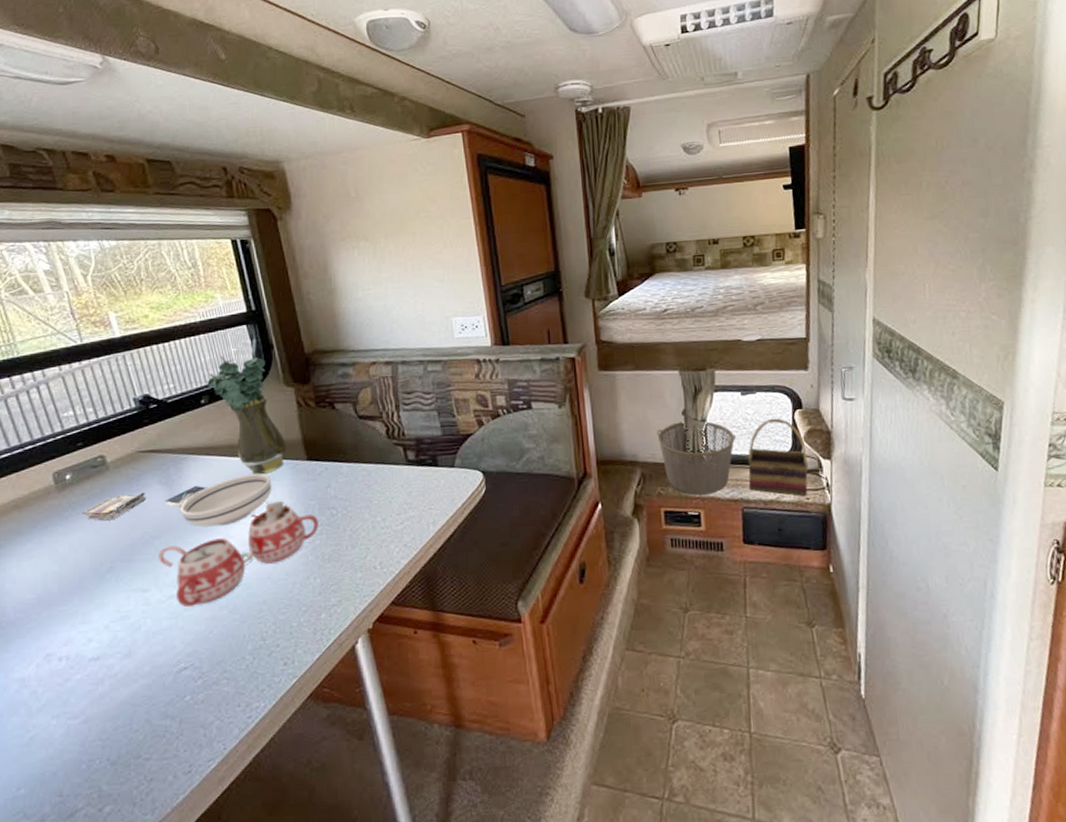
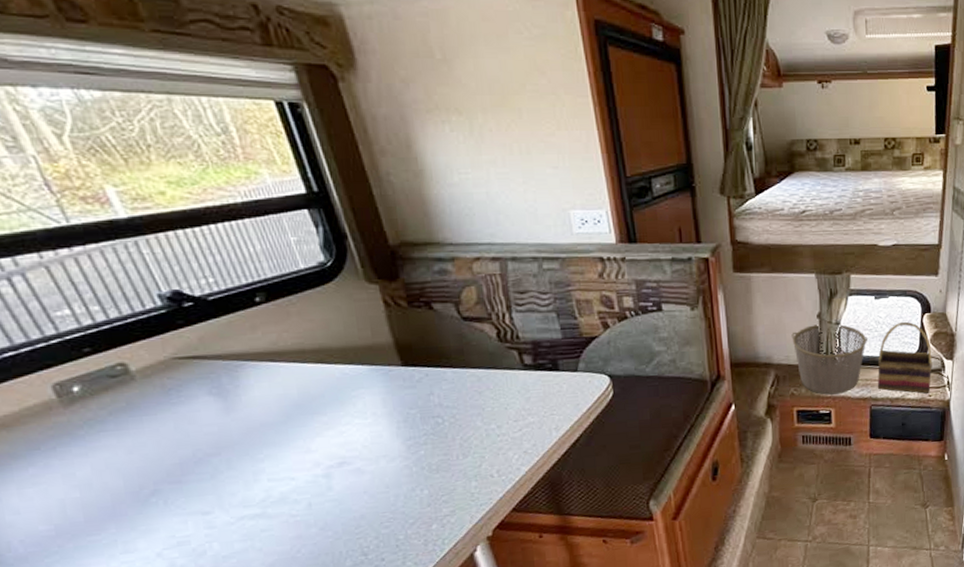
magazine: present [82,486,207,521] -> none [103,396,275,439]
mug: present [158,501,319,608] -> none [218,411,422,528]
bowl: present [180,473,272,528] -> none [241,381,361,442]
vase: present [207,354,287,475] -> none [261,244,375,383]

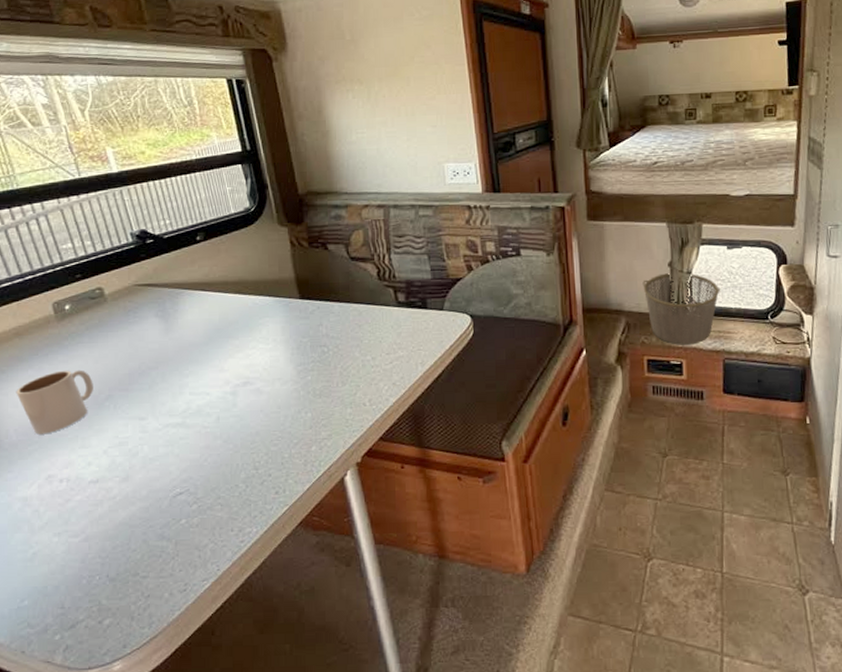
cup: none [13,463,131,544] -> present [16,370,93,435]
woven basket: present [877,321,932,394] -> none [730,272,790,349]

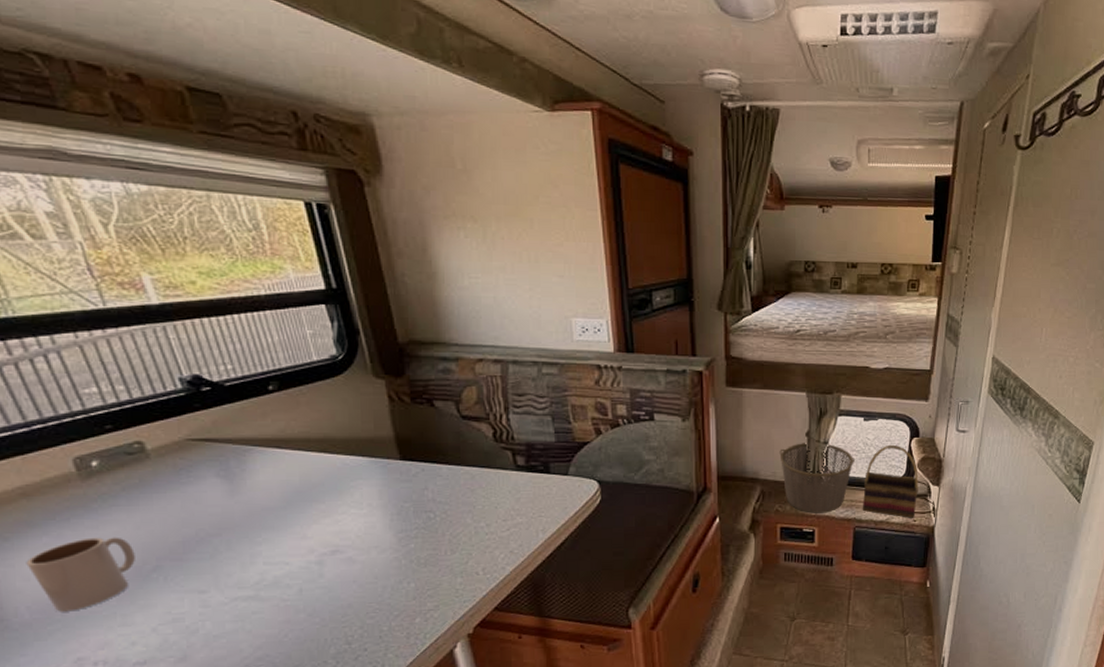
woven basket: none [730,272,790,349] -> present [863,444,918,518]

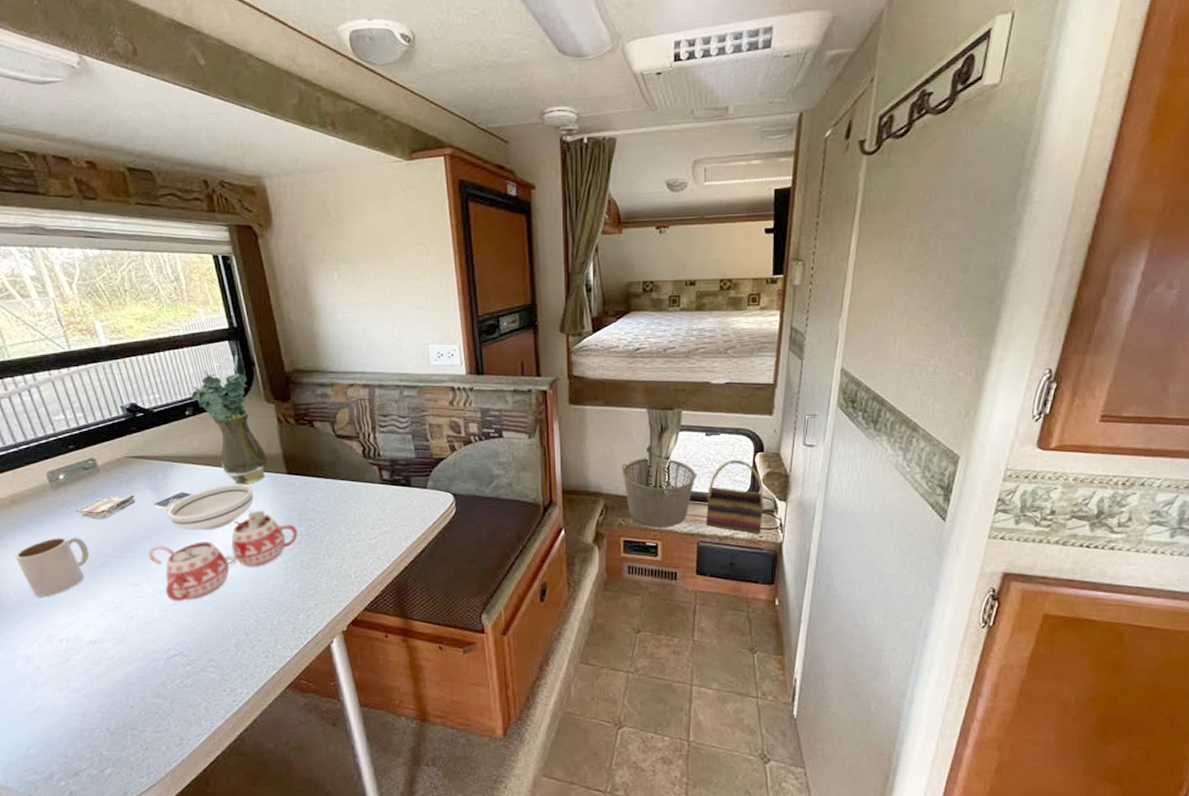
magazine: none [115,481,278,515] -> present [76,492,193,519]
mug: none [218,502,414,611] -> present [148,511,298,602]
bowl: none [244,471,358,526] -> present [167,484,254,531]
vase: none [276,338,376,473] -> present [191,369,268,485]

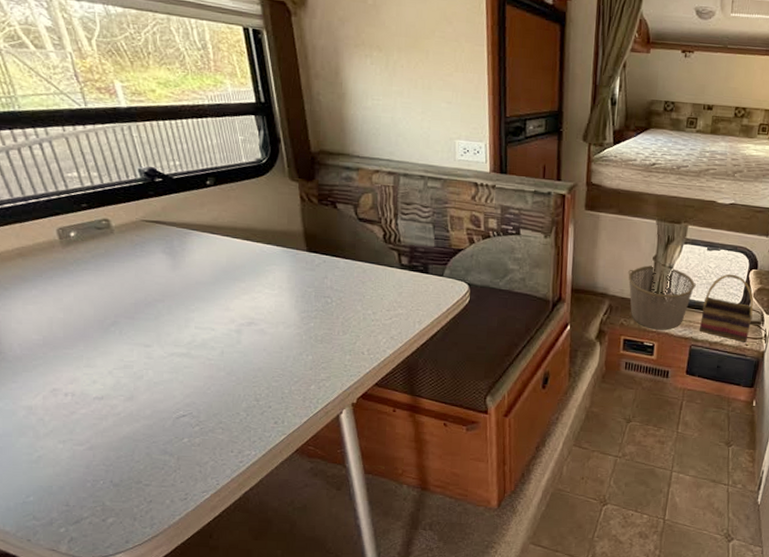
cup: present [15,537,89,597] -> none [19,293,99,351]
magazine: present [76,492,193,519] -> none [86,257,210,280]
mug: present [148,511,298,602] -> none [161,284,314,366]
bowl: present [167,484,254,531] -> none [183,256,272,299]
vase: present [191,369,268,485] -> none [213,142,288,259]

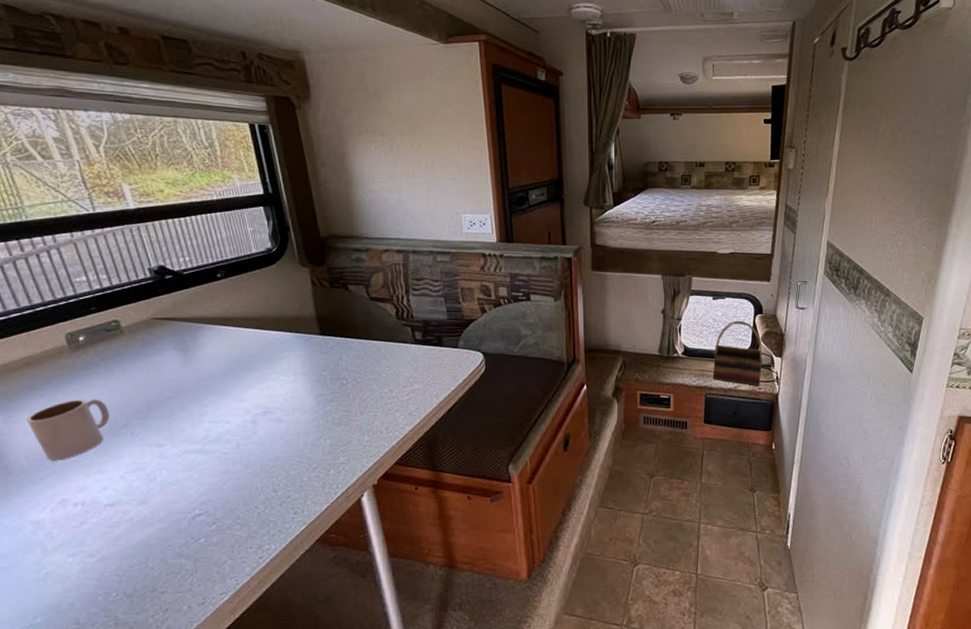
cup: none [19,293,99,351] -> present [26,399,109,461]
basket: present [628,265,697,330] -> none [639,319,706,382]

